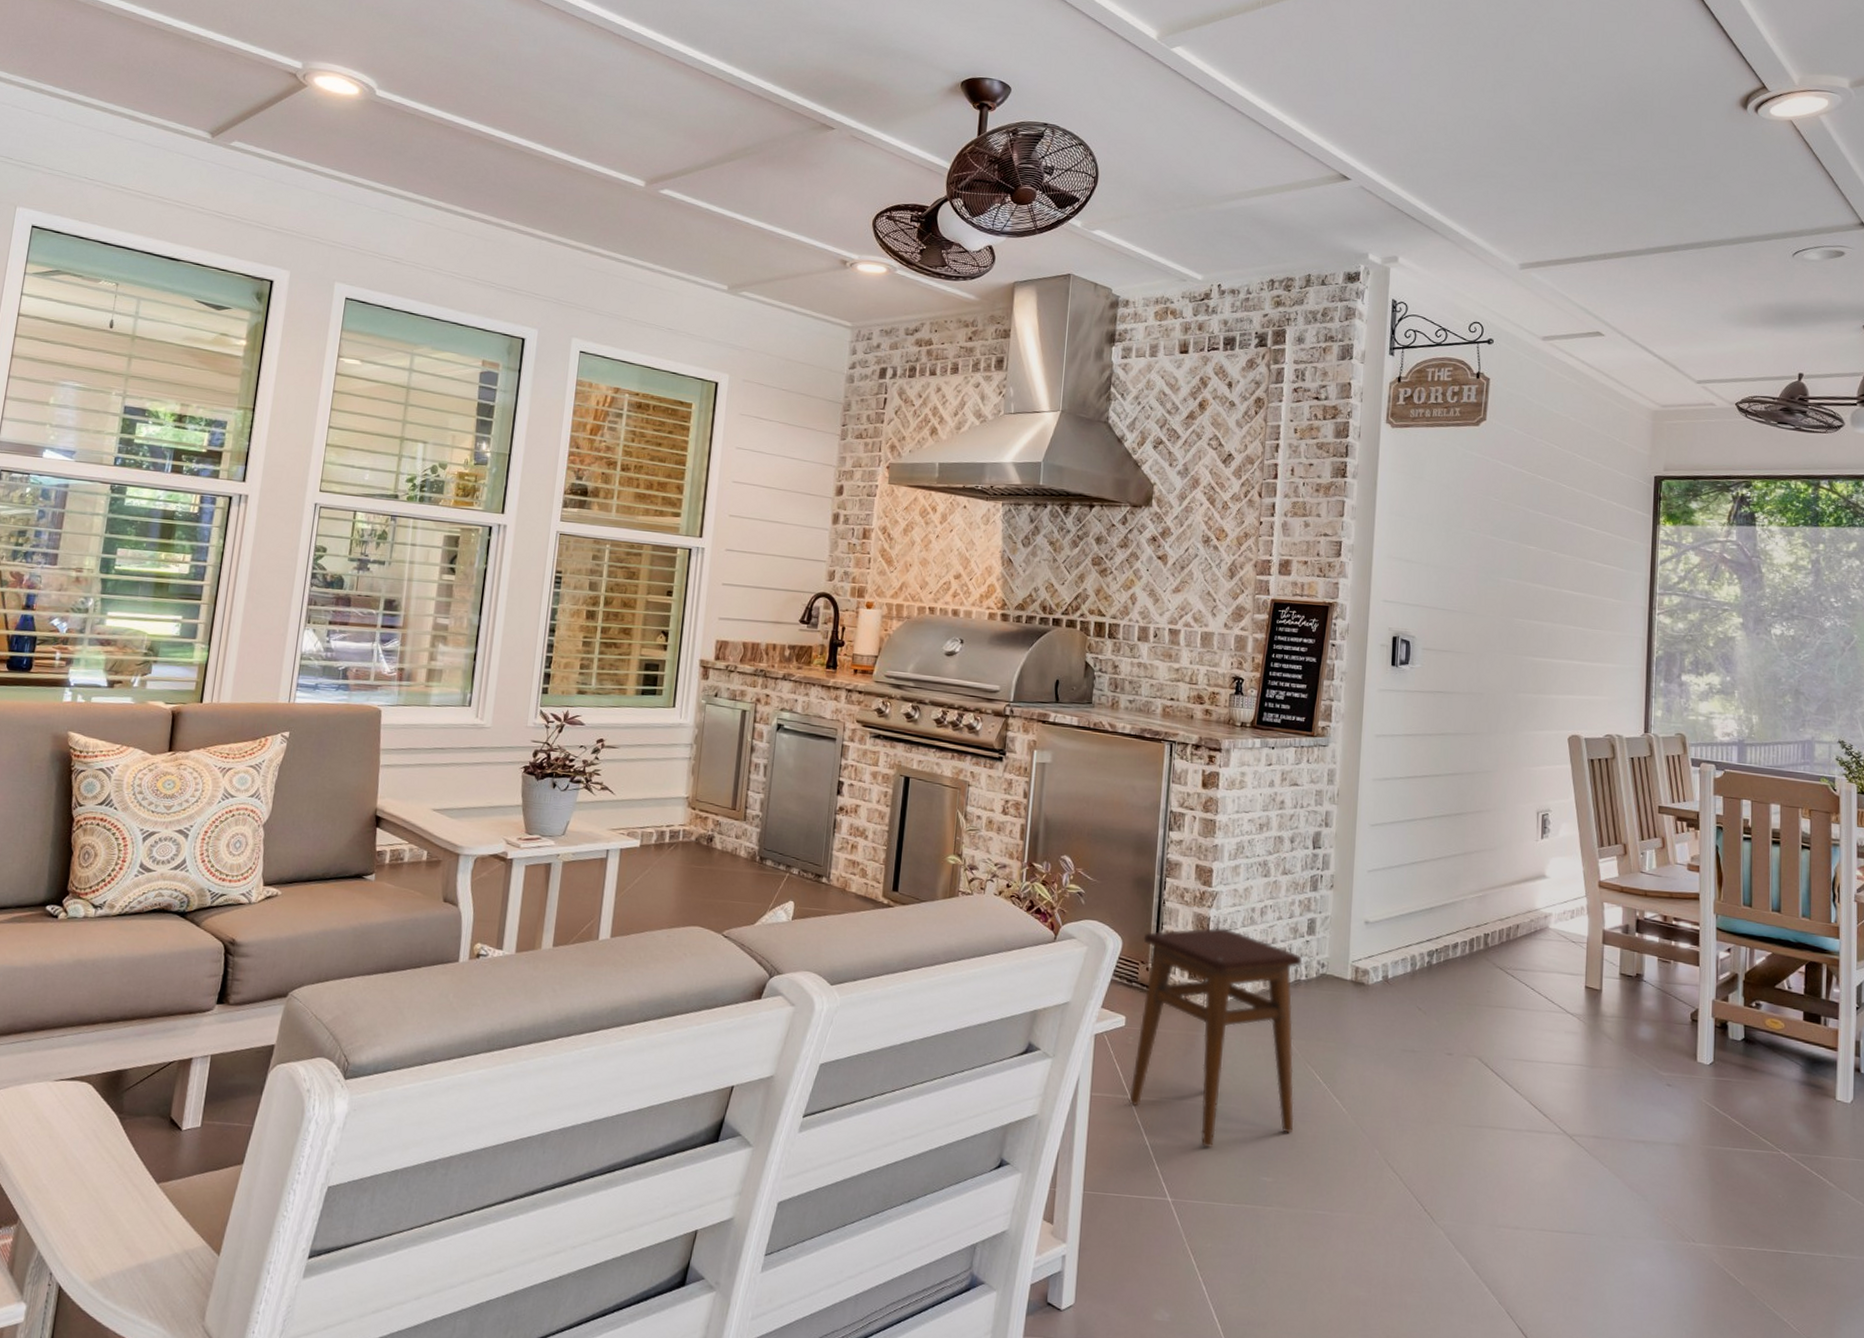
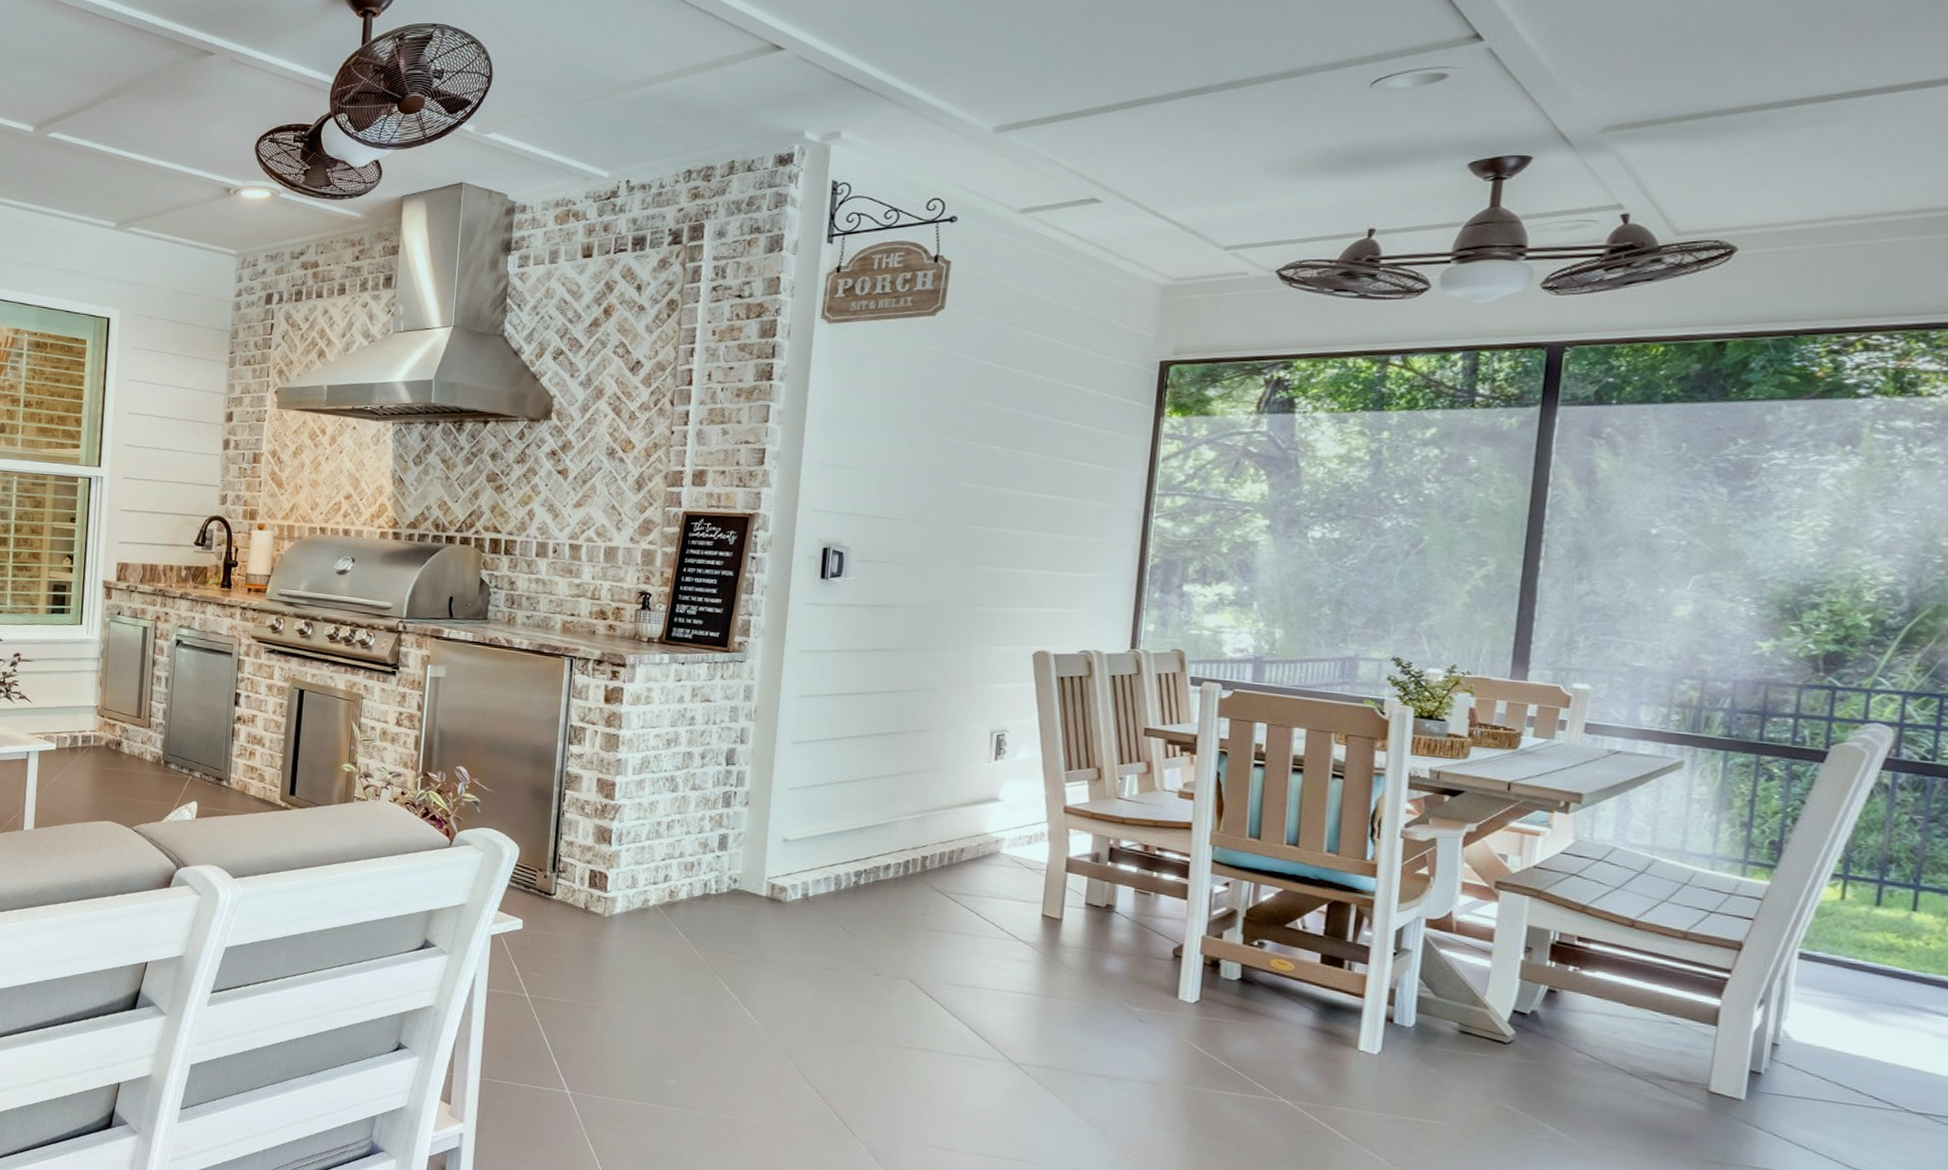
stool: present [1129,927,1303,1149] -> none [526,839,713,1049]

